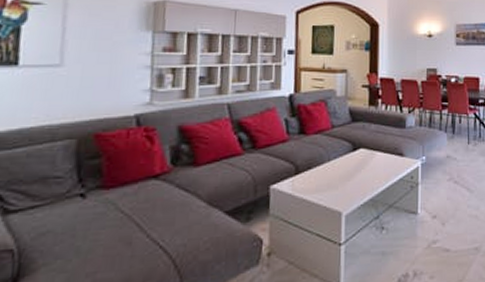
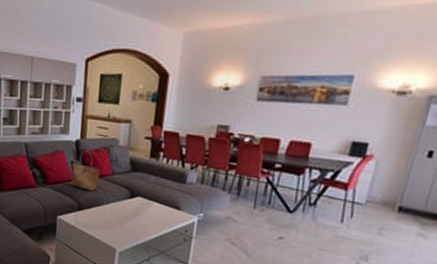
tote bag: none [285,105,318,149] -> present [70,150,100,191]

